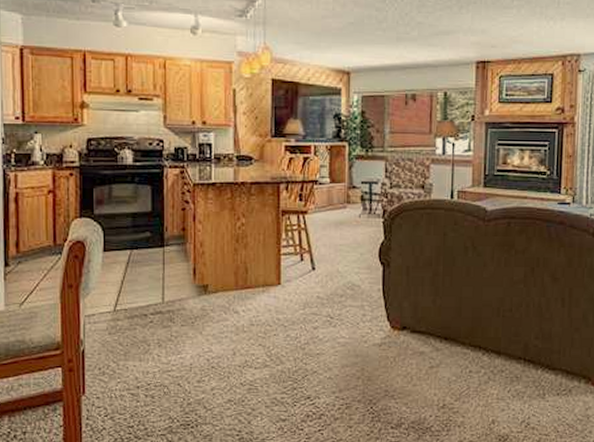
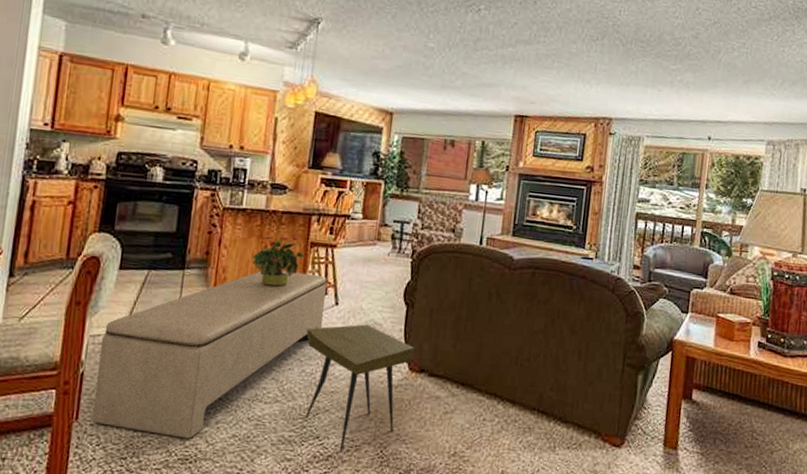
bench: none [97,241,302,406] -> present [92,271,327,439]
potted plant: none [226,206,278,256] -> present [251,236,305,286]
side table: none [286,287,395,409] -> present [305,324,415,451]

